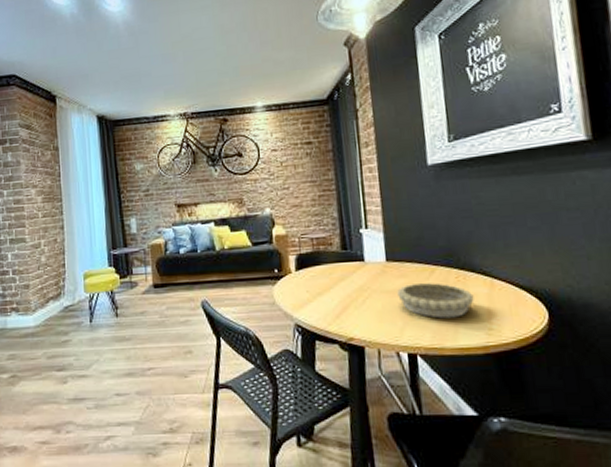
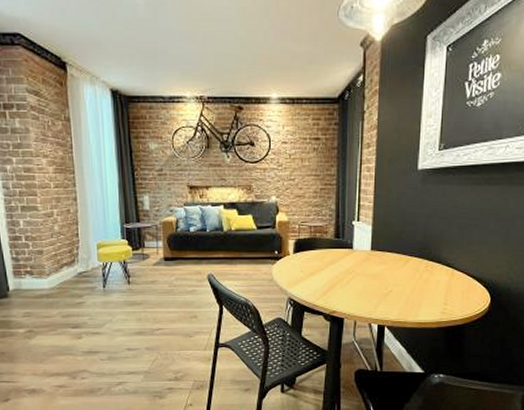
decorative bowl: present [397,283,474,319] -> none [376,270,437,299]

